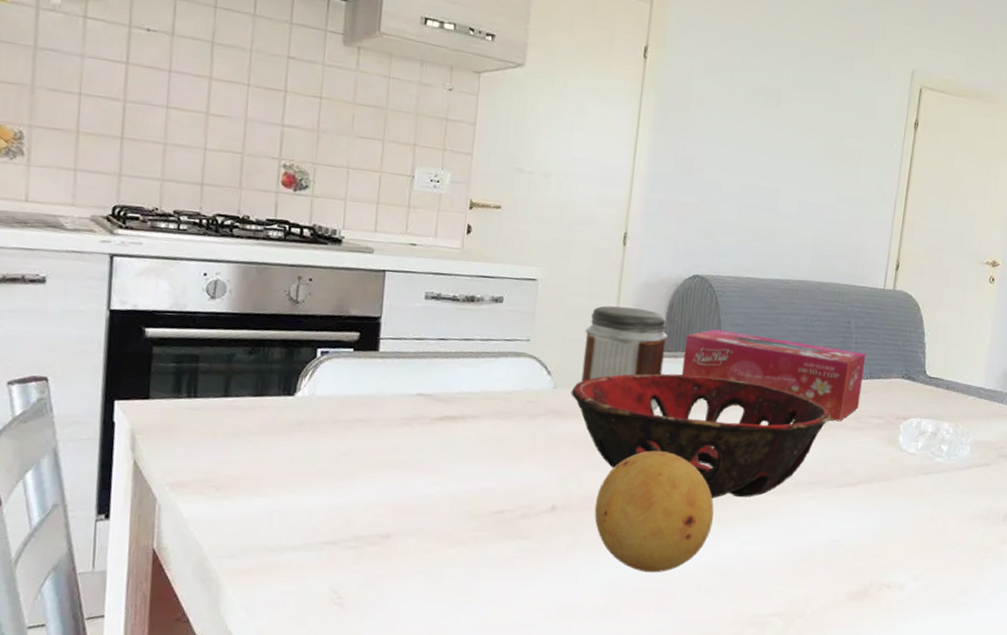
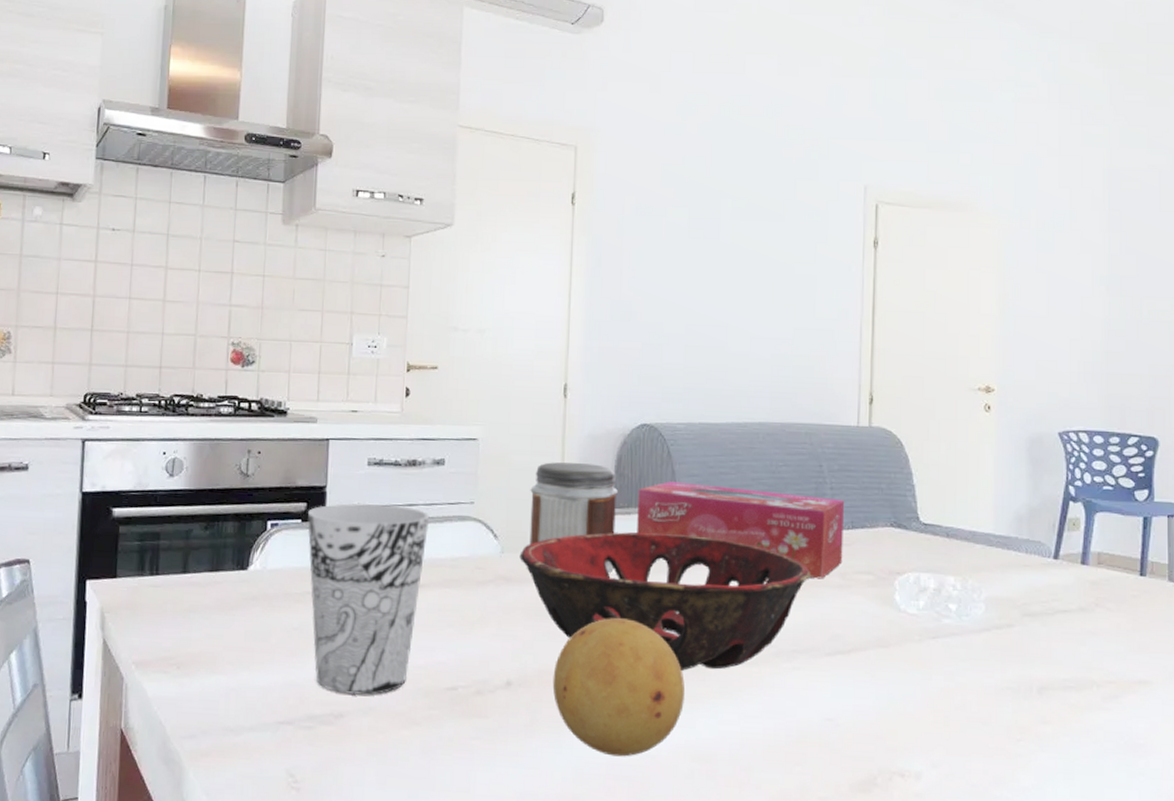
cup: none [360,334,486,518] -> present [308,503,430,695]

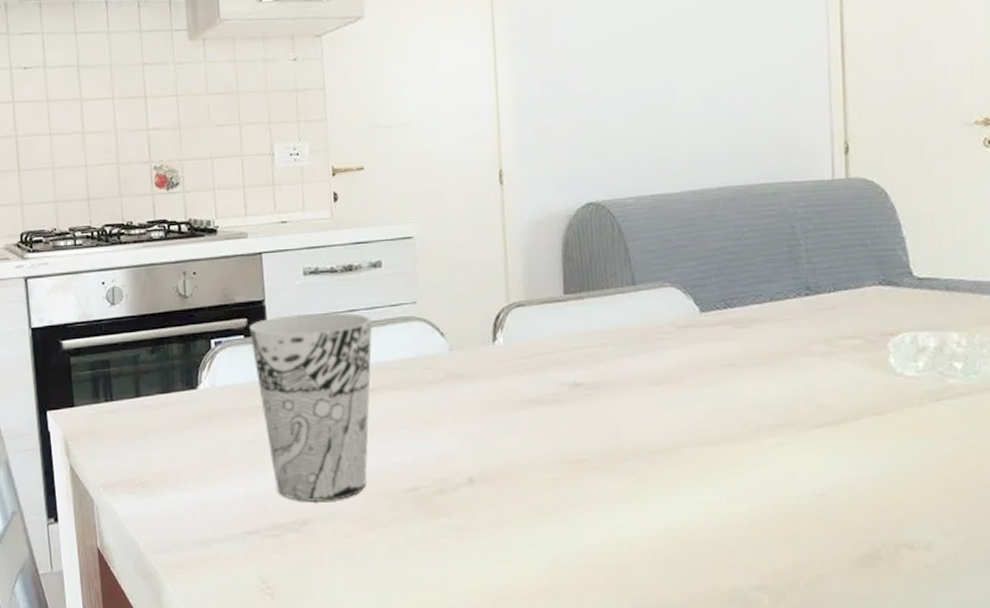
decorative bowl: present [519,532,810,671] -> none [469,314,790,455]
jar: present [529,462,618,574] -> none [473,250,571,362]
fruit: present [552,618,685,757] -> none [516,406,659,546]
tissue box: present [637,481,845,580] -> none [589,259,826,349]

